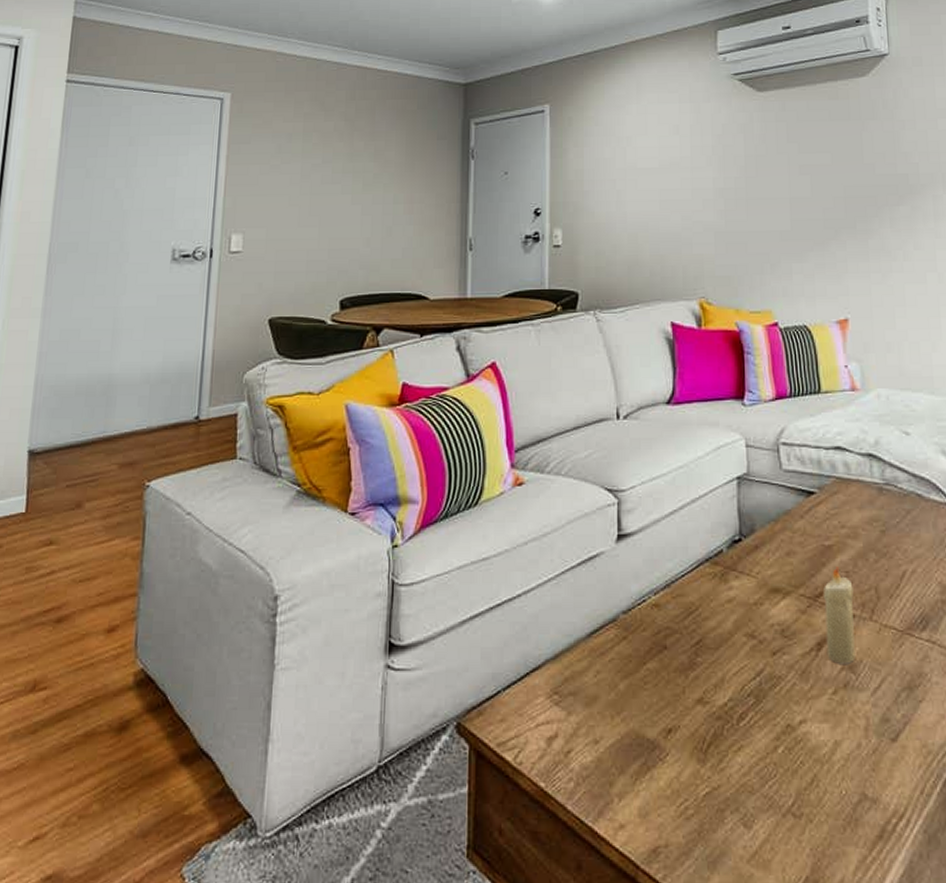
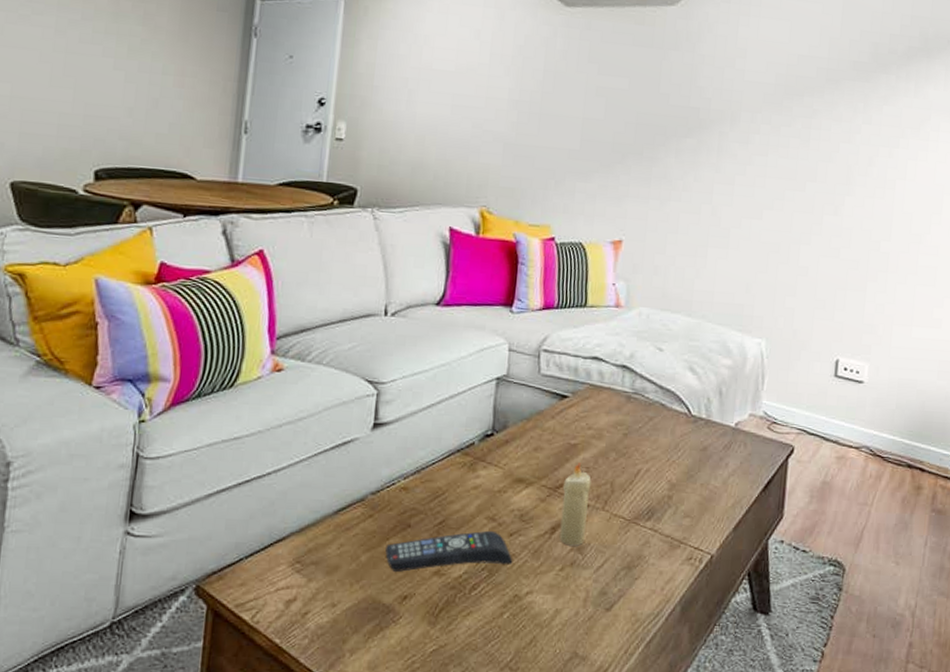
remote control: none [644,649,780,701] -> present [385,530,513,572]

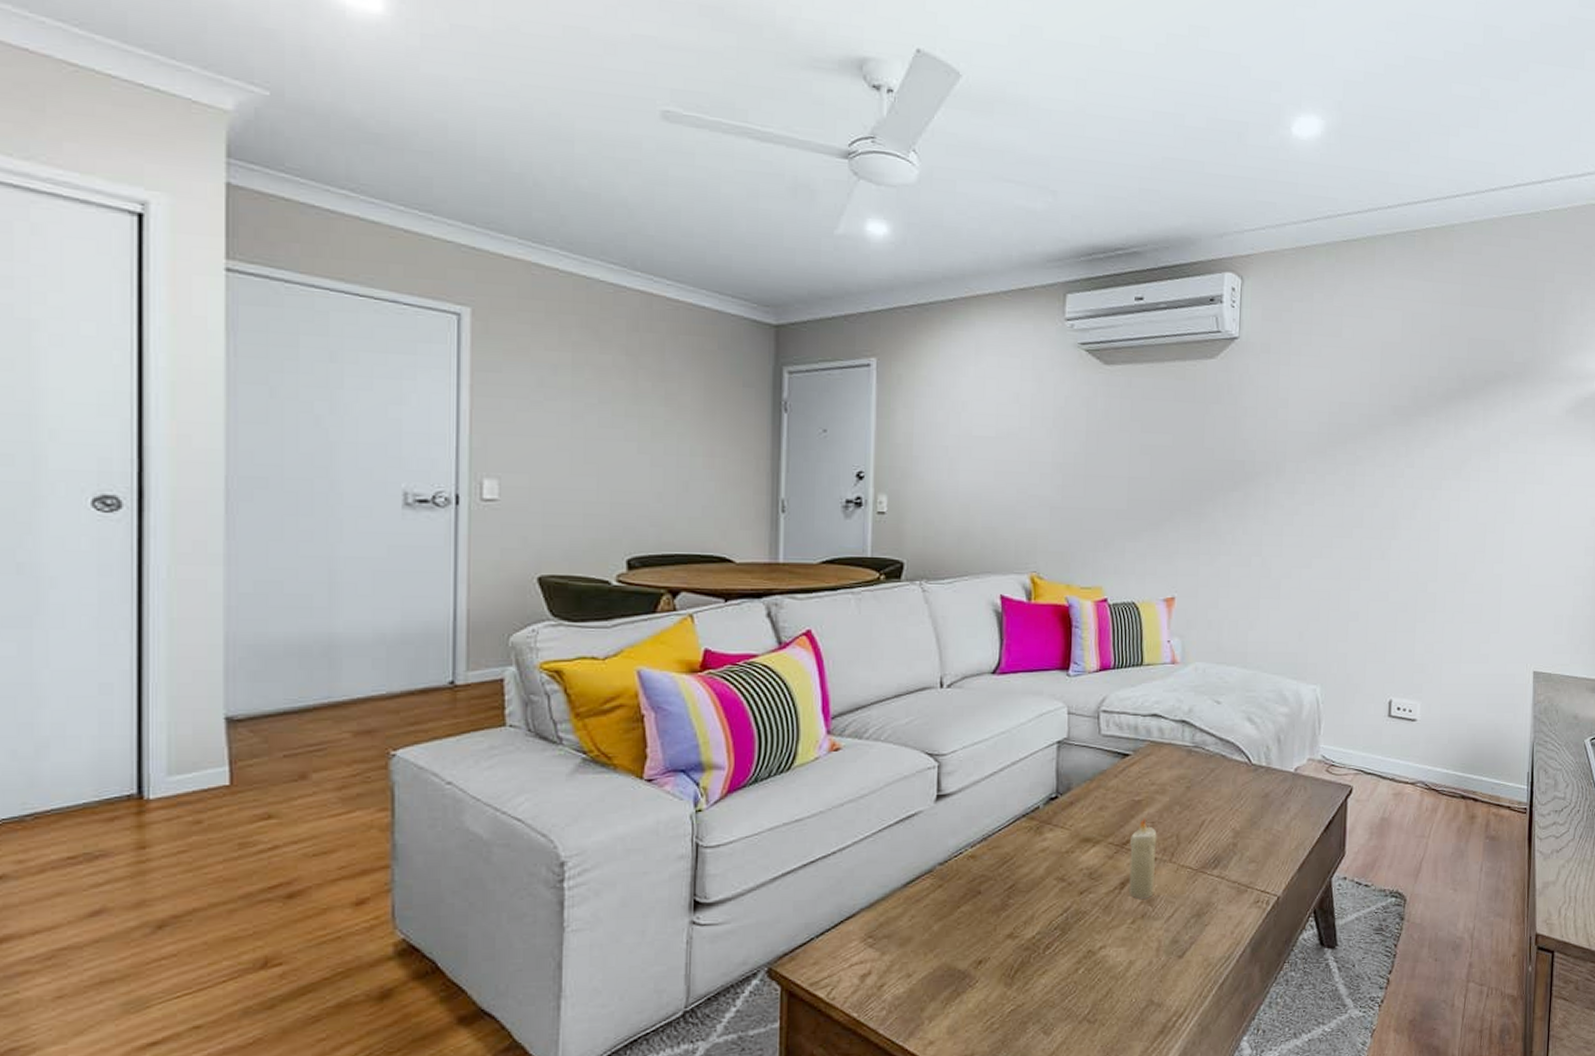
remote control: present [385,530,513,572] -> none [957,890,1085,938]

